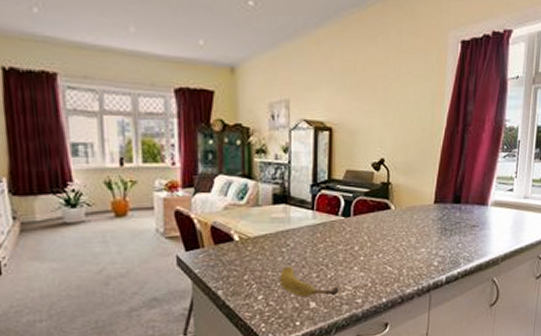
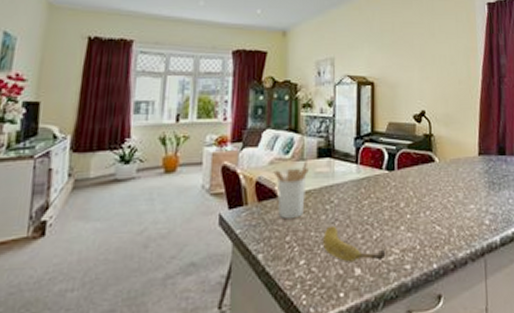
utensil holder: none [228,207,264,261] -> present [273,161,309,219]

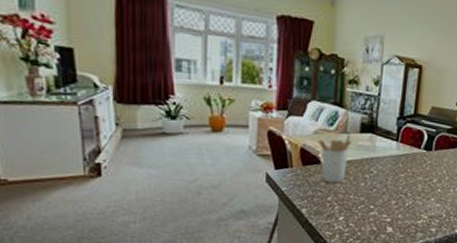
fruit: present [323,225,386,262] -> none [361,191,416,223]

